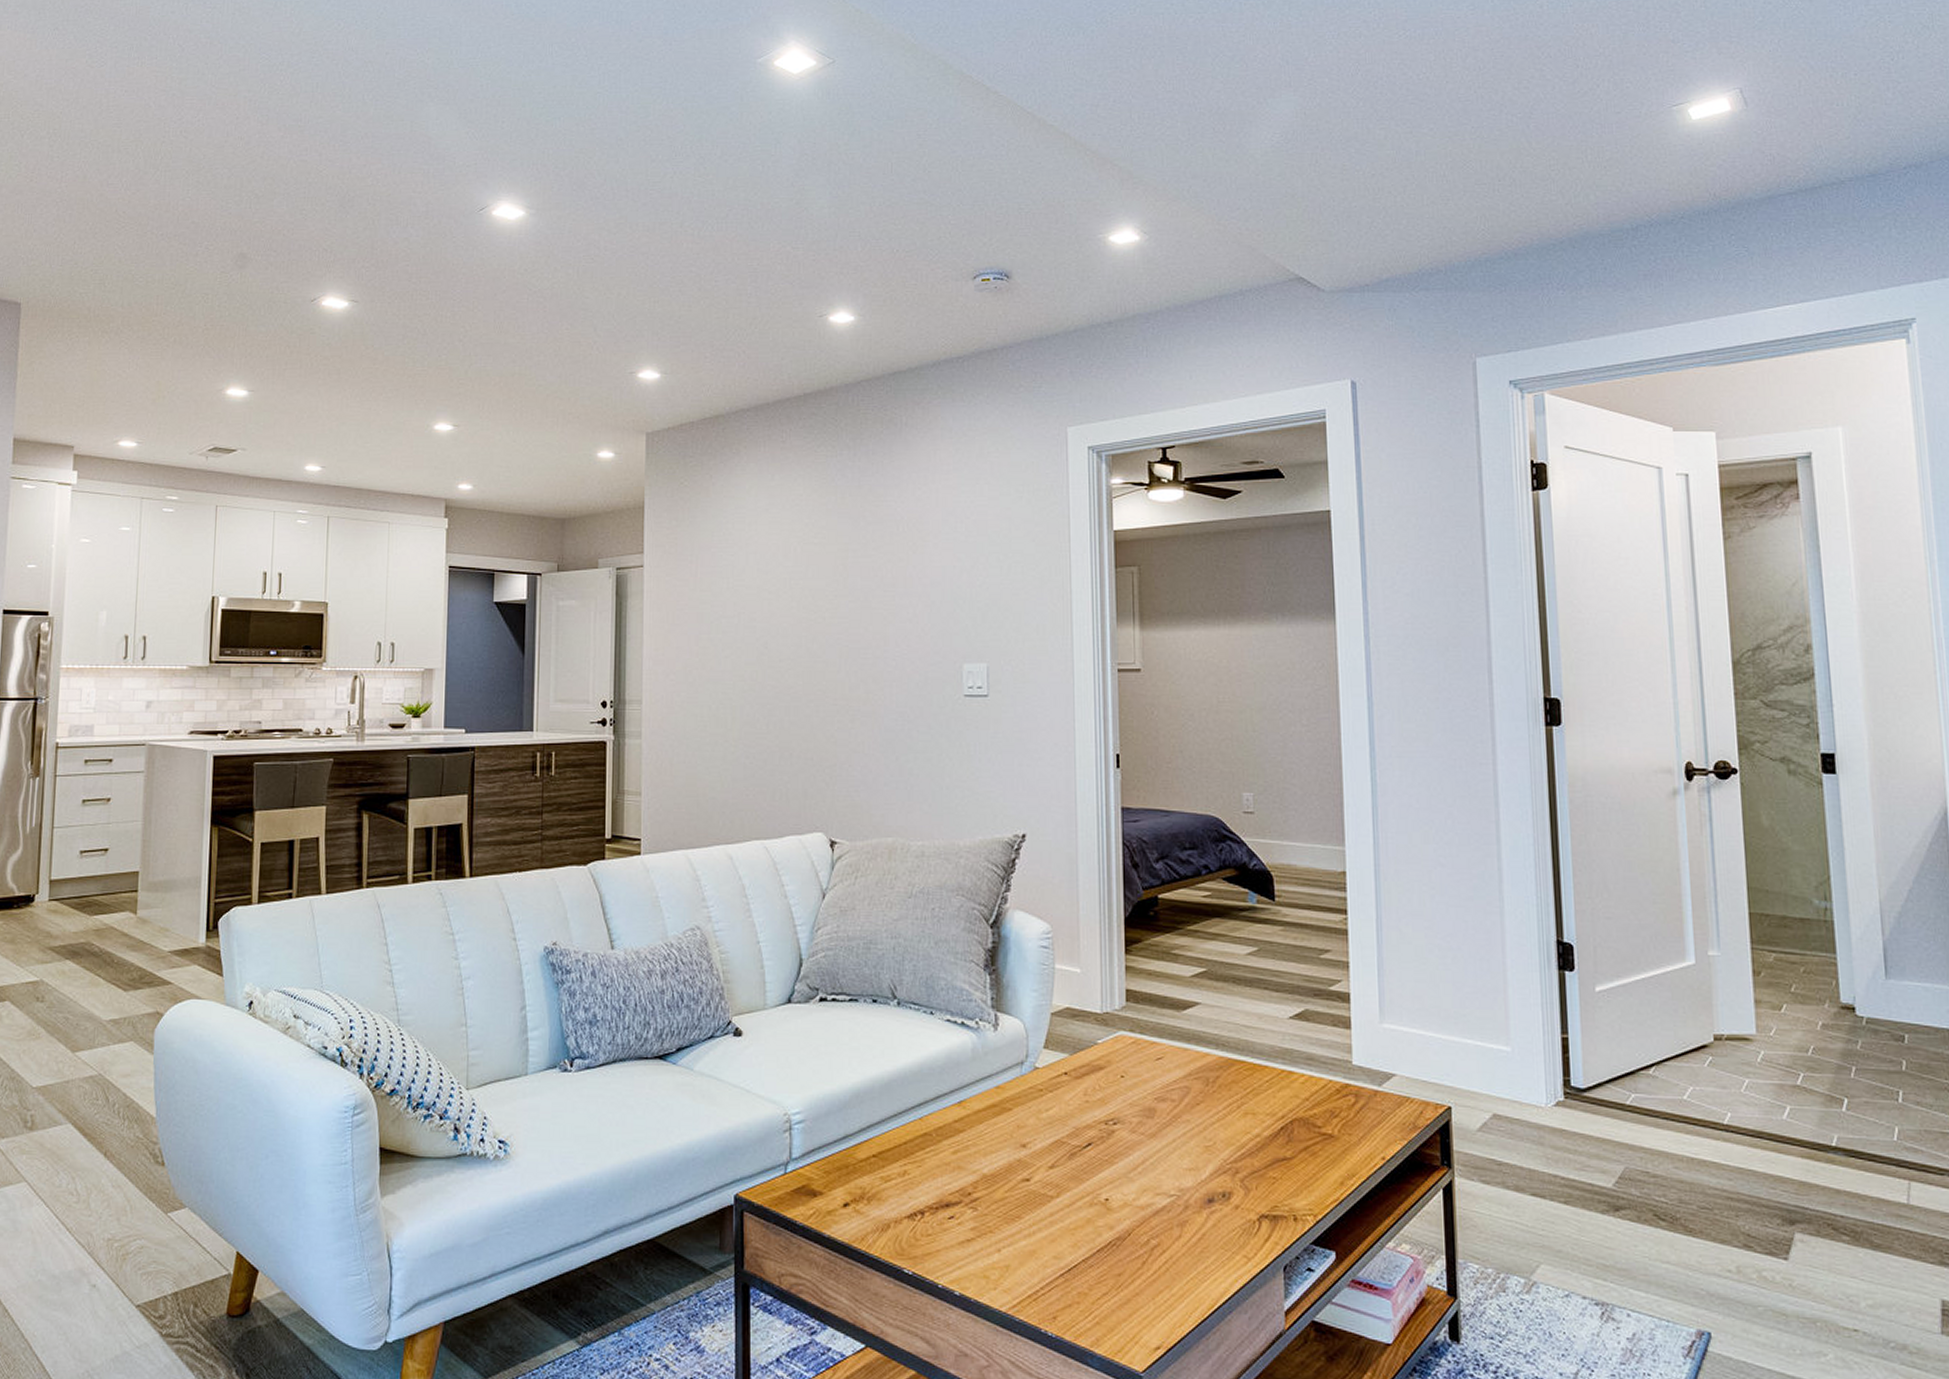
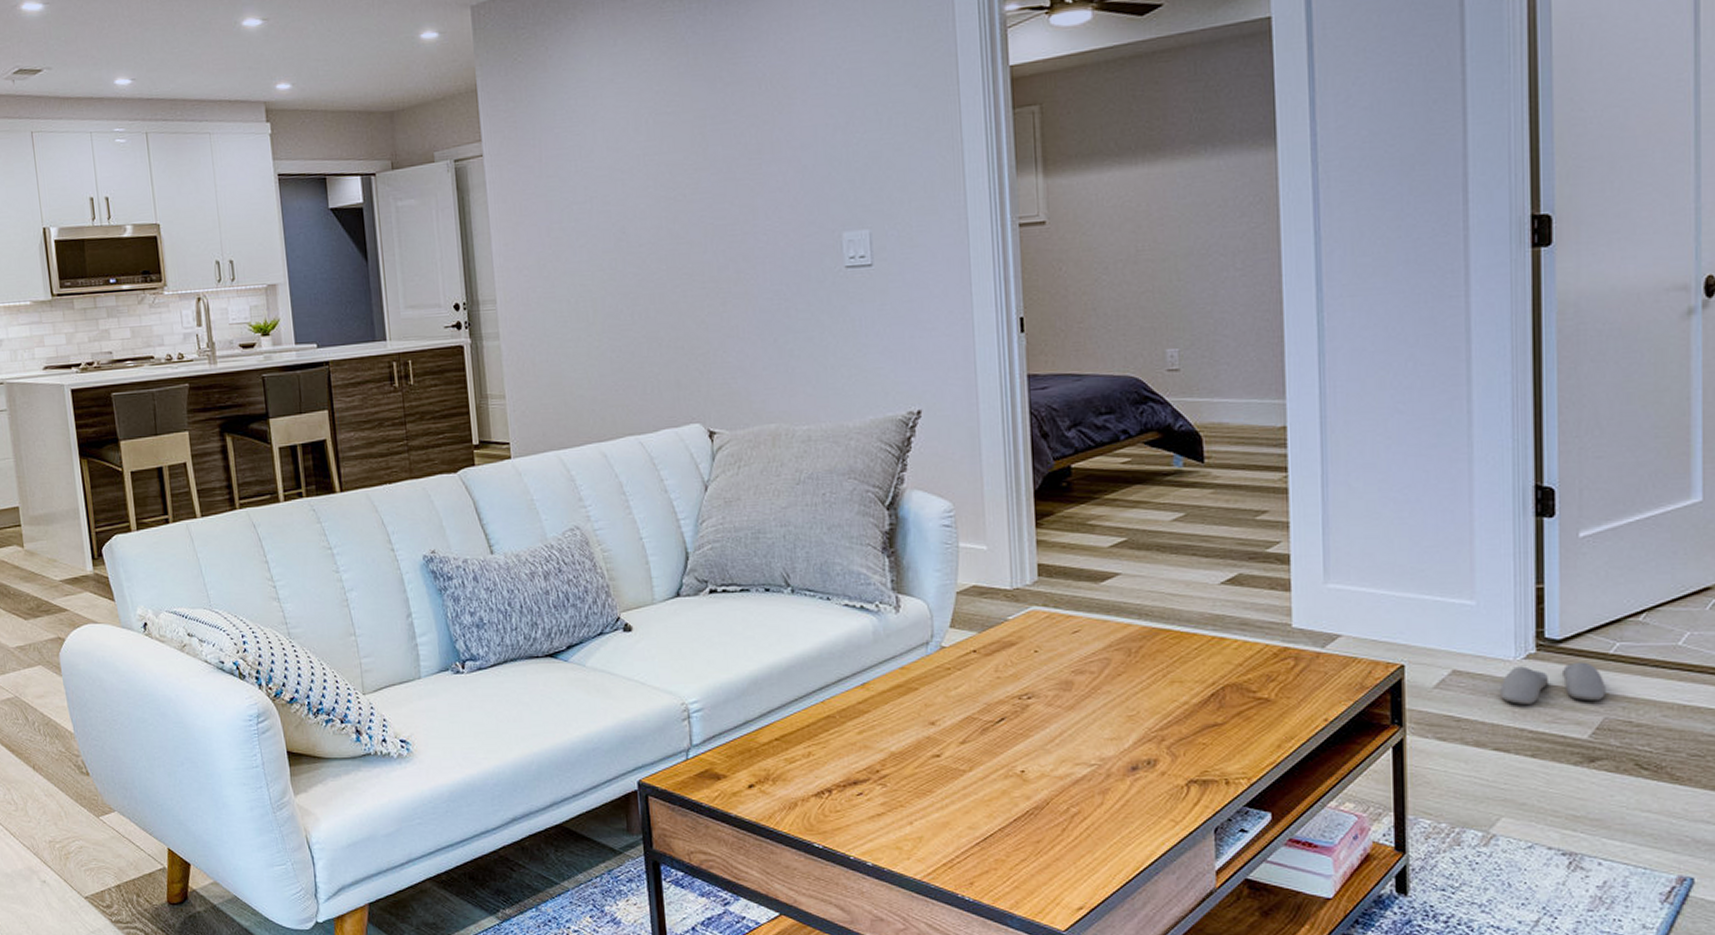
slippers: none [1535,1111,1625,1152] -> present [1500,662,1606,706]

